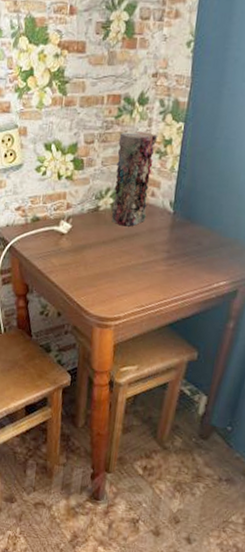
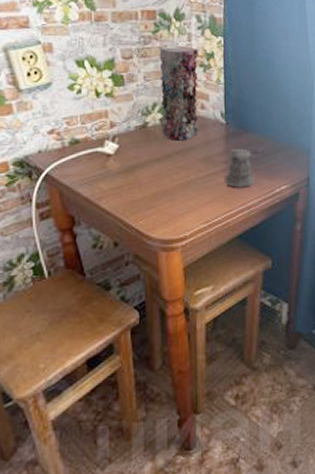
pepper shaker: none [163,238,209,279] -> present [225,148,265,188]

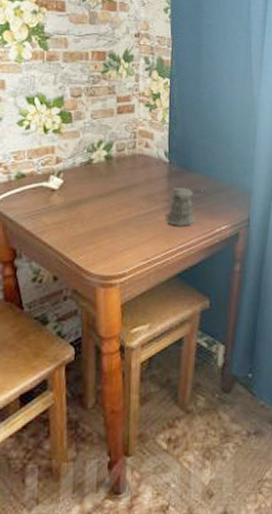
vase: present [159,45,199,141] -> none [106,85,146,178]

